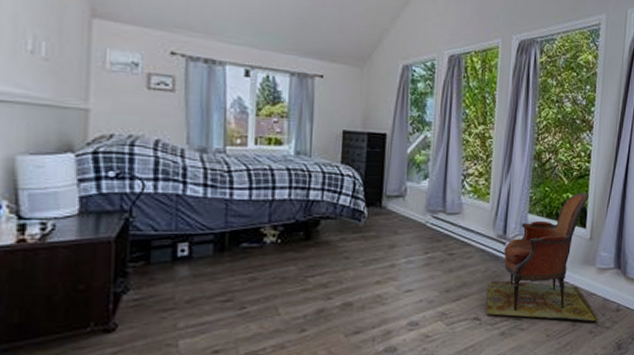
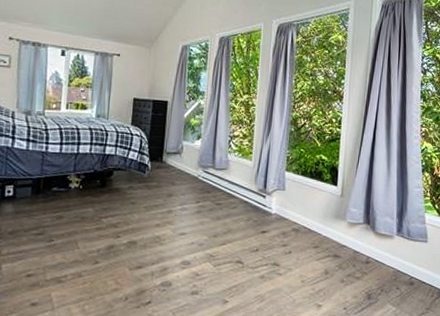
armchair: present [486,192,599,323] -> none [248,154,350,273]

